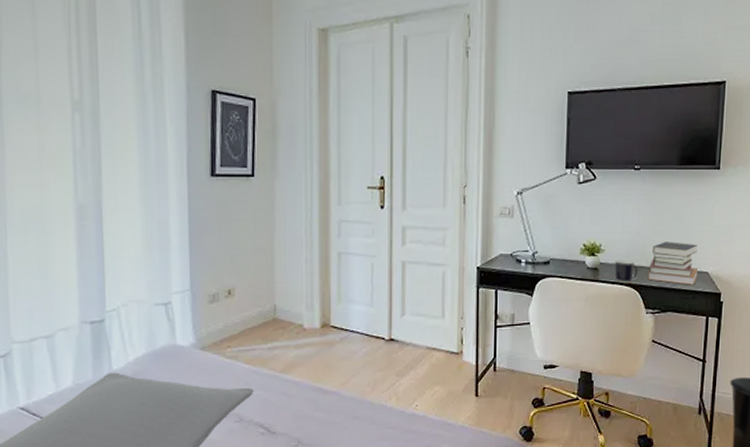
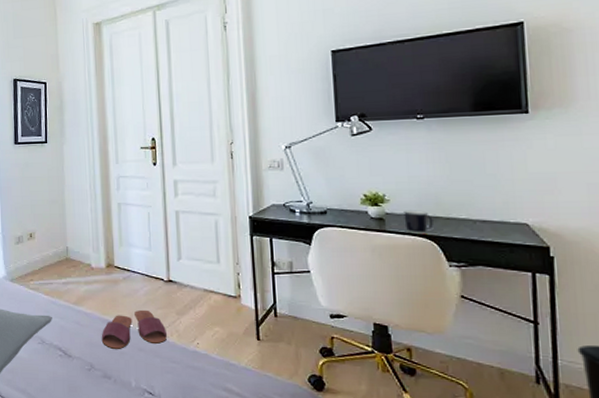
slippers: none [311,373,386,421] -> present [101,309,168,350]
books: present [646,242,697,285] -> none [445,191,513,237]

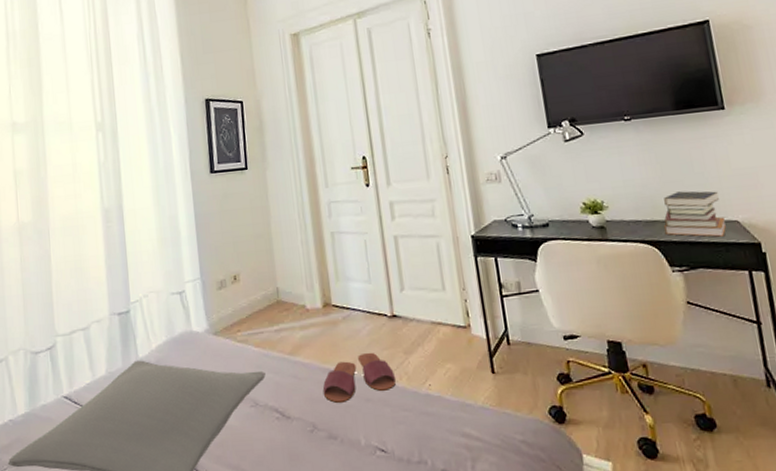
mug: present [403,210,434,235] -> none [622,215,653,241]
books: none [445,191,513,237] -> present [663,190,726,237]

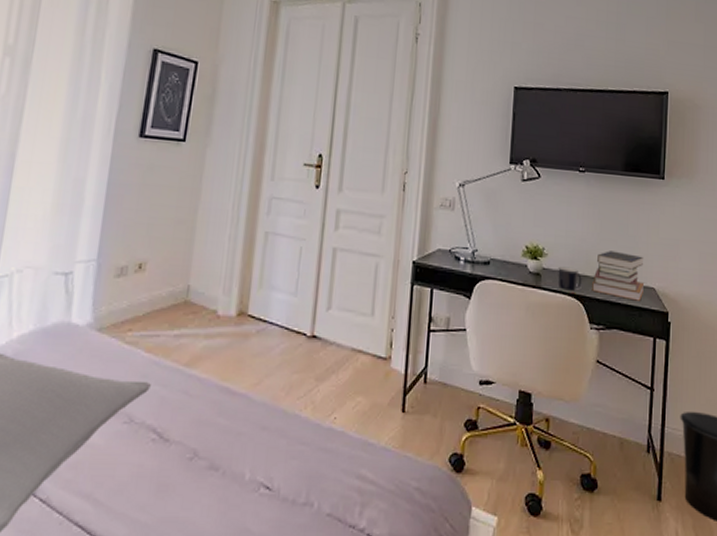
slippers: present [323,352,397,404] -> none [214,374,301,430]
mug: none [622,215,653,241] -> present [558,266,582,294]

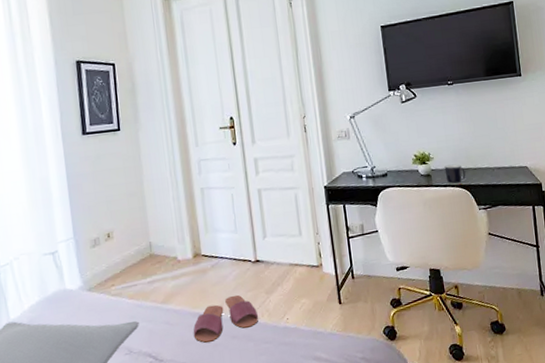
slippers: none [214,374,301,430] -> present [193,294,259,344]
books: present [591,251,644,301] -> none [473,143,518,180]

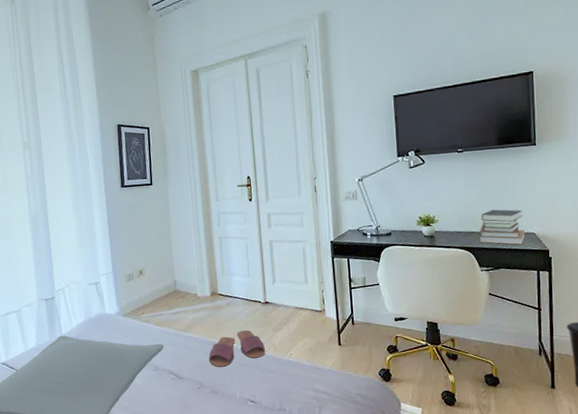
mug: present [444,164,466,186] -> none [448,227,470,247]
books: none [473,143,518,180] -> present [478,209,525,245]

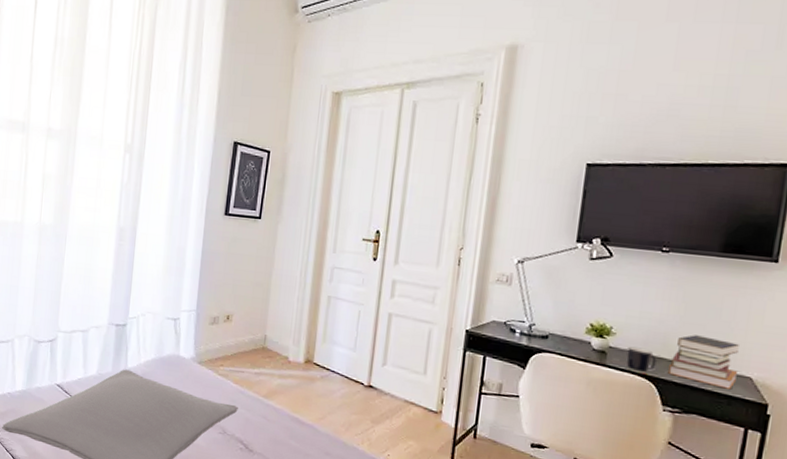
slippers: present [208,329,266,368] -> none [287,412,359,451]
mug: none [448,227,470,247] -> present [626,346,657,375]

